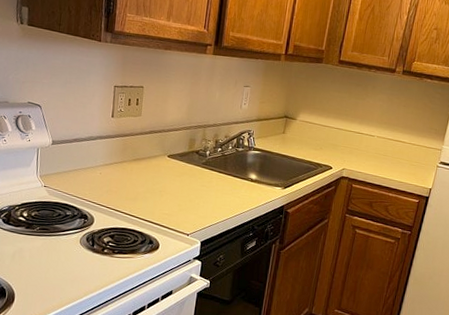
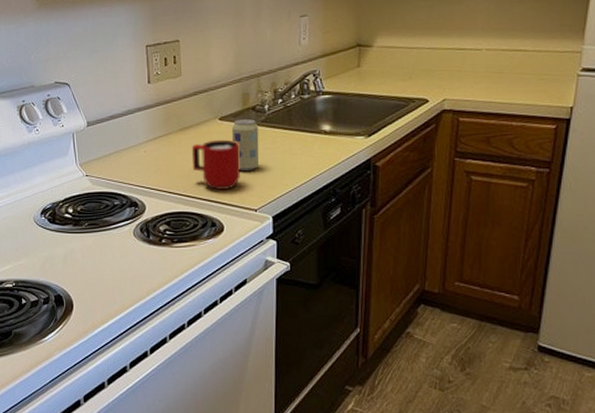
mug: none [140,172,182,215] -> present [191,139,240,190]
beverage can: none [177,159,200,202] -> present [232,118,260,171]

